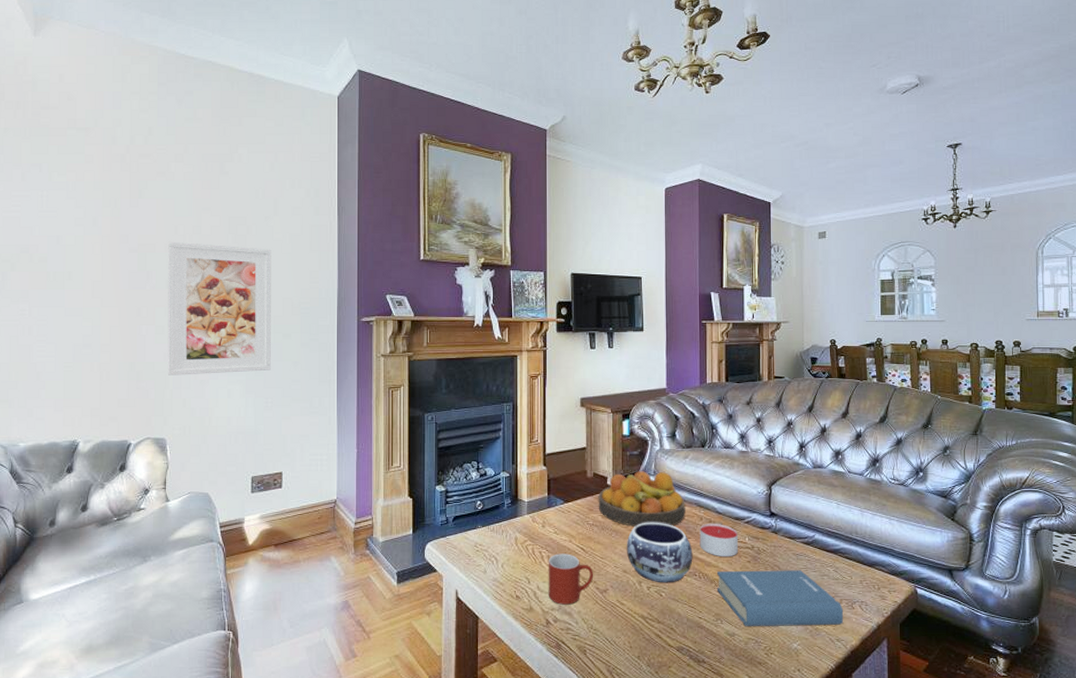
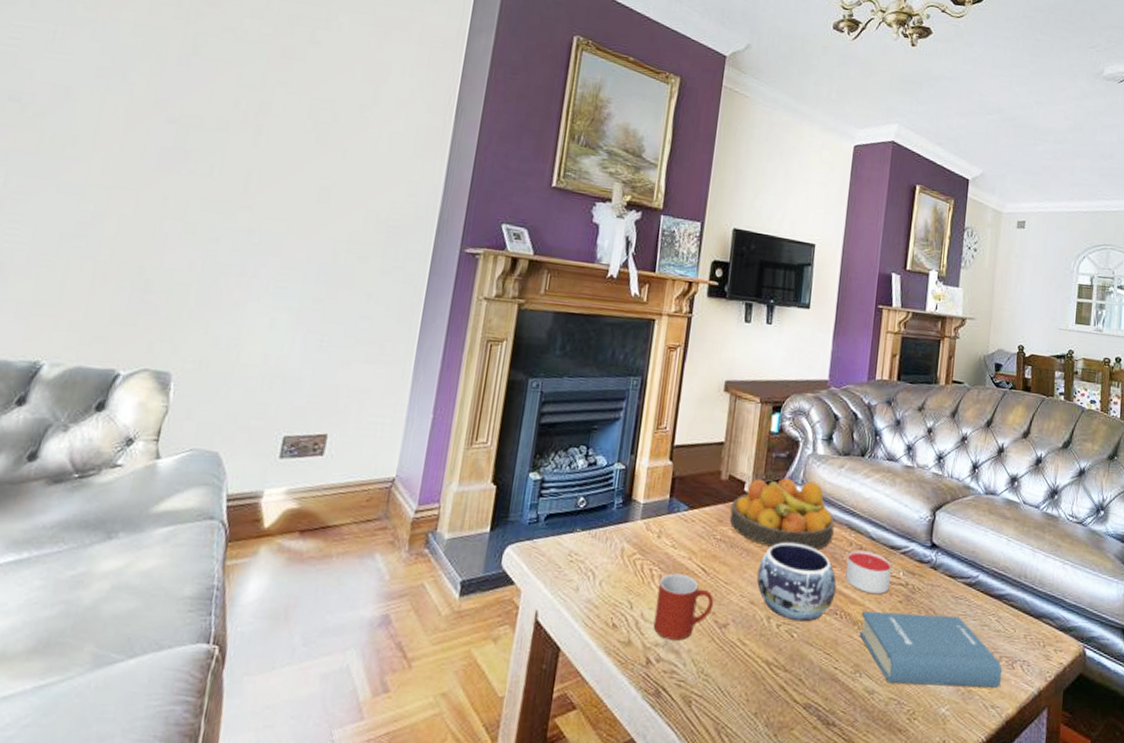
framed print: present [167,241,271,375] -> none [189,116,361,300]

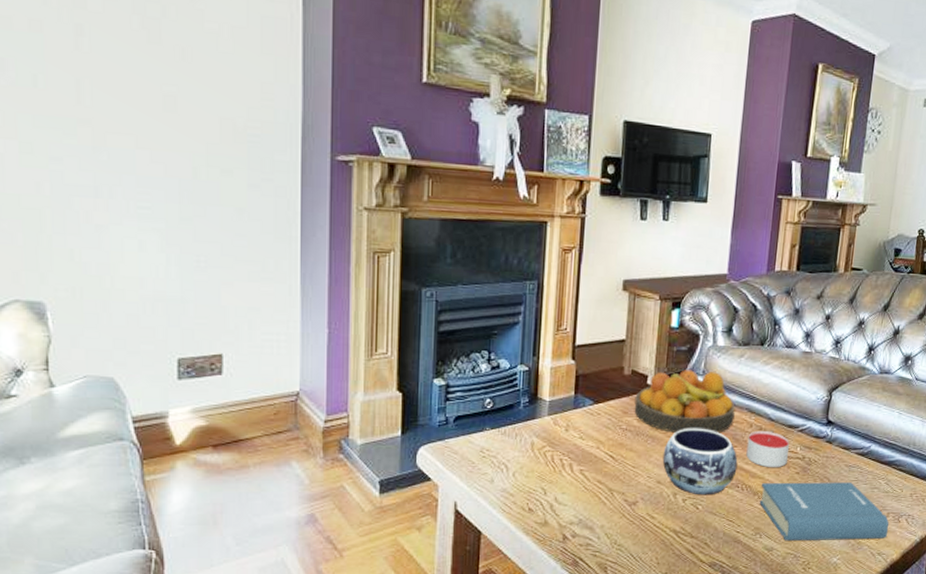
mug: present [653,573,714,641] -> none [567,461,623,518]

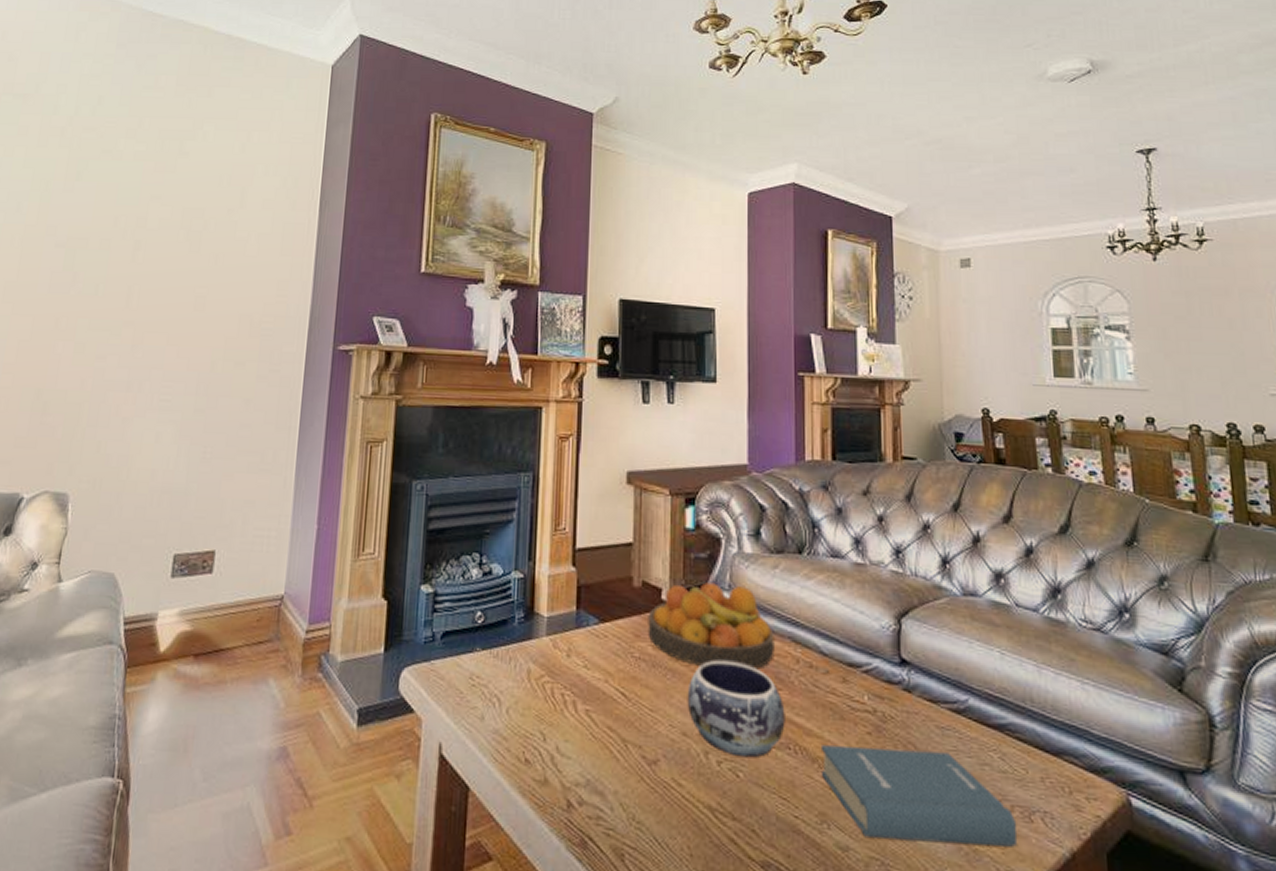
candle: present [746,430,789,467] -> none [795,668,852,723]

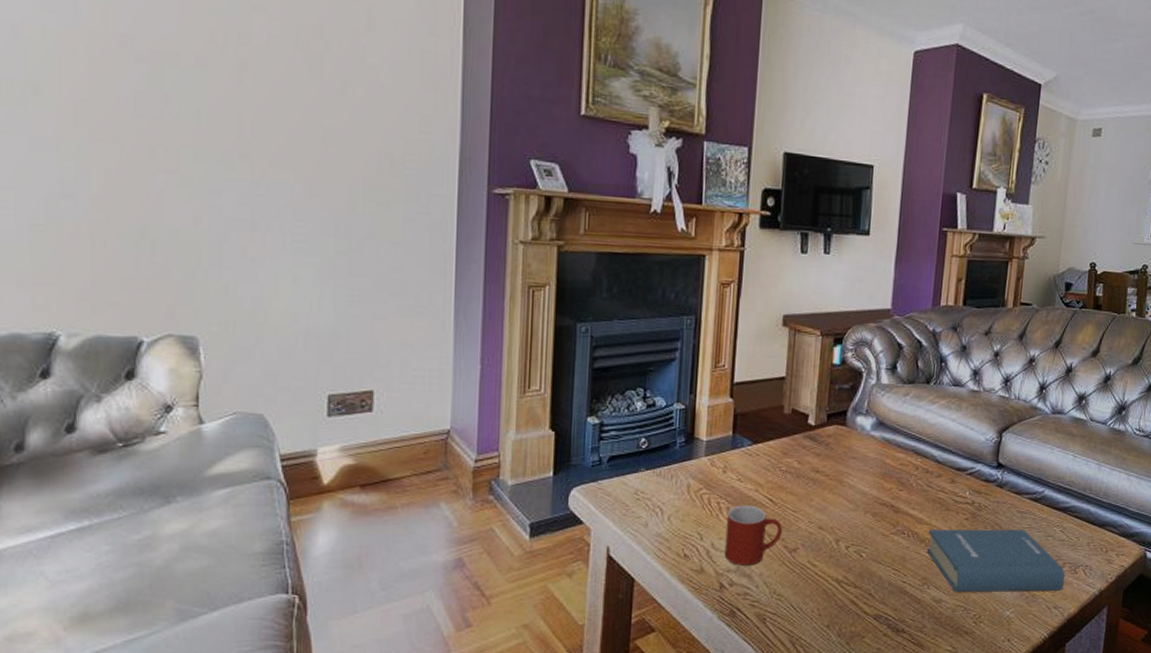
mug: none [571,698,639,780] -> present [724,505,783,566]
fruit bowl: present [648,582,774,670] -> none [794,409,901,476]
decorative bowl: present [687,660,785,758] -> none [824,470,903,542]

